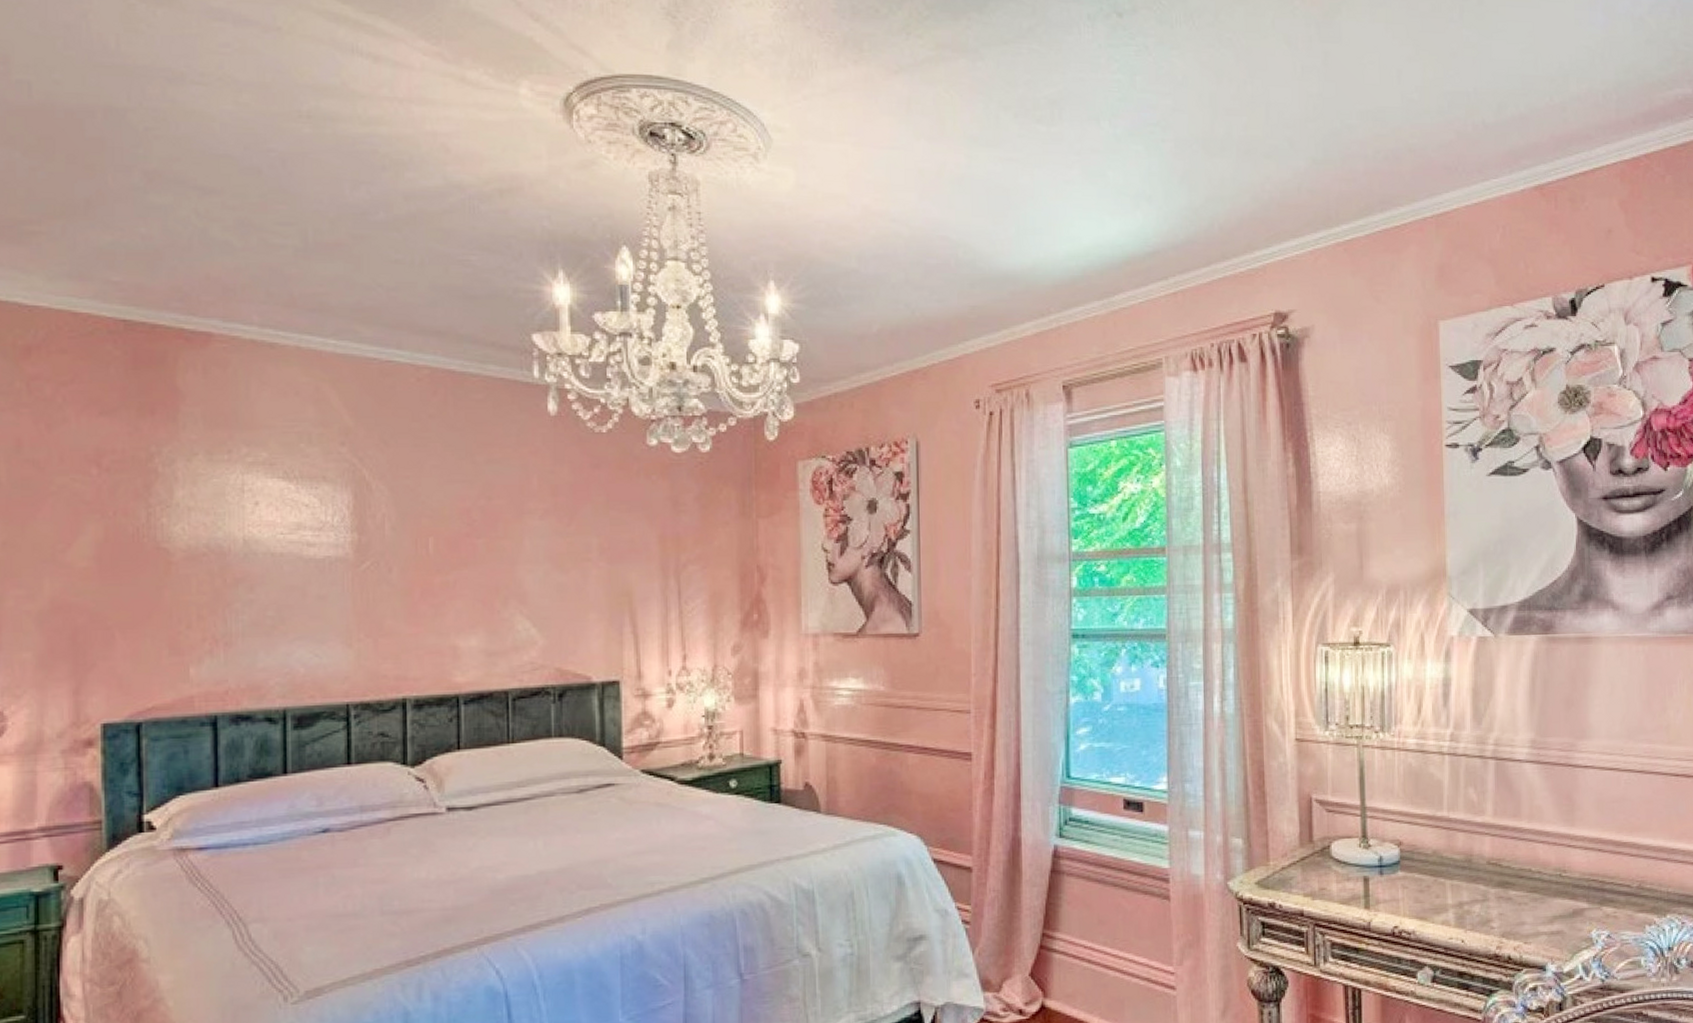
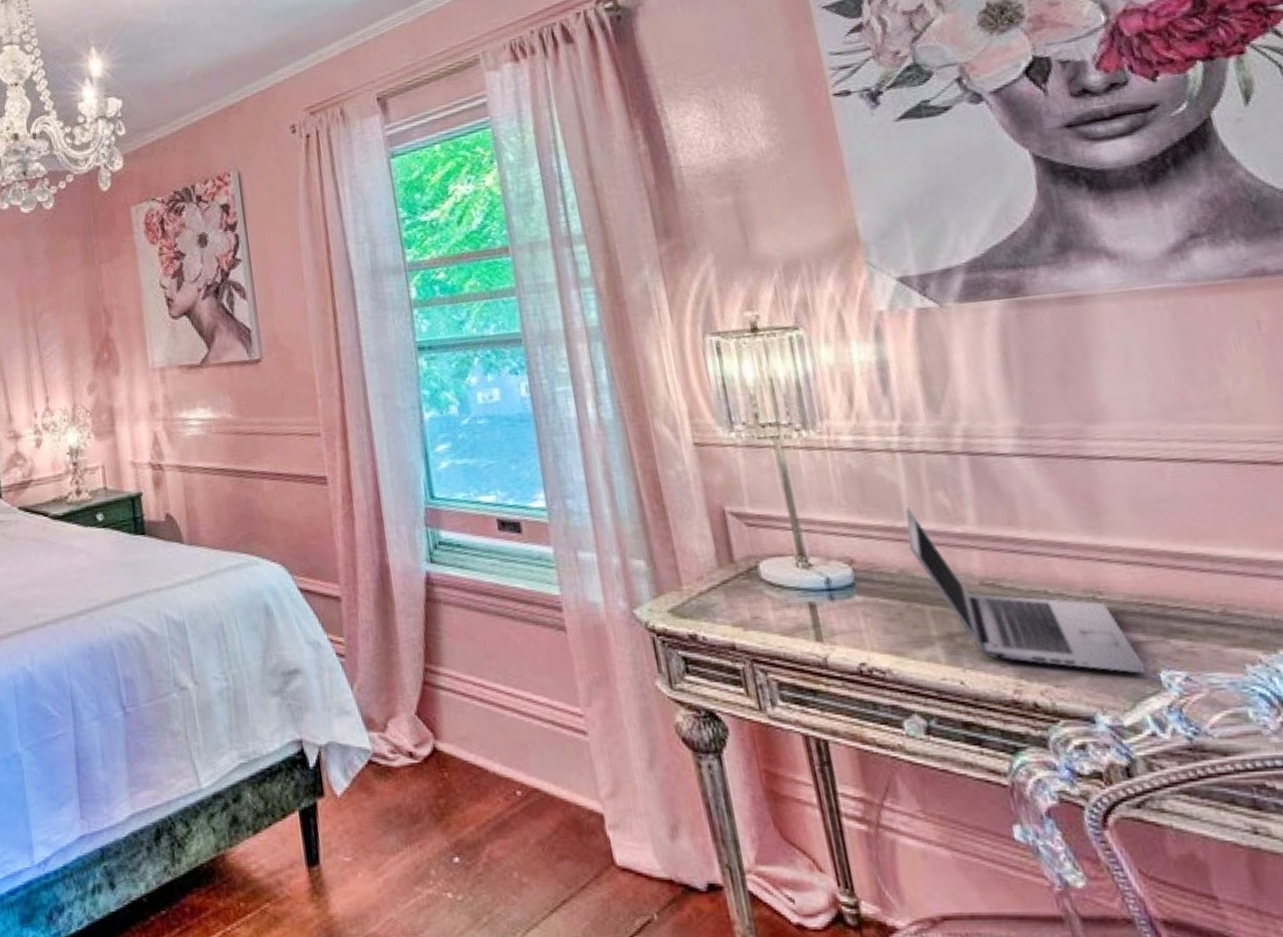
laptop: none [1442,800,1584,933] -> present [904,507,1146,674]

